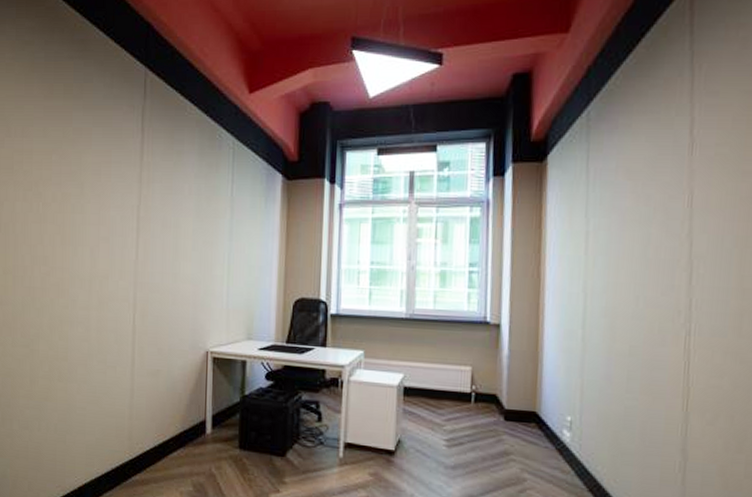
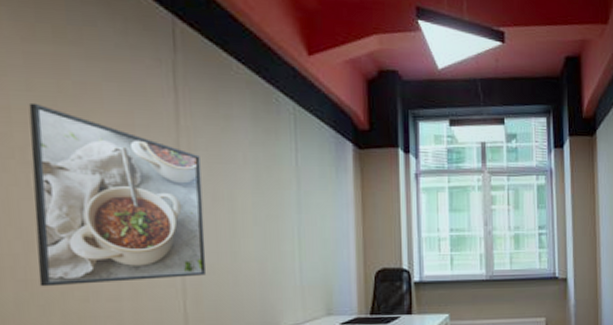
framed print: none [38,146,156,294] -> present [28,102,206,287]

